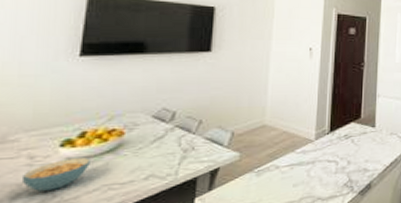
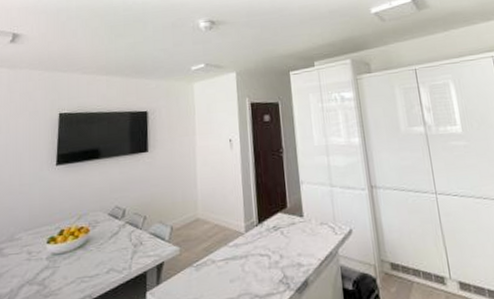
cereal bowl: present [21,158,92,191] -> none [24,253,69,282]

